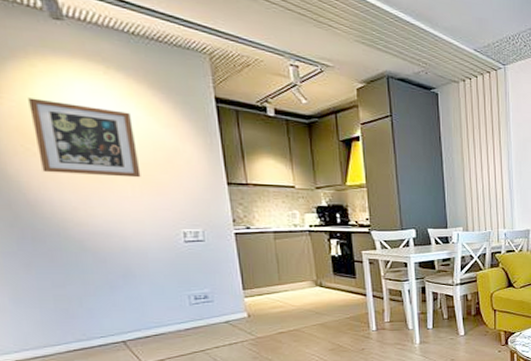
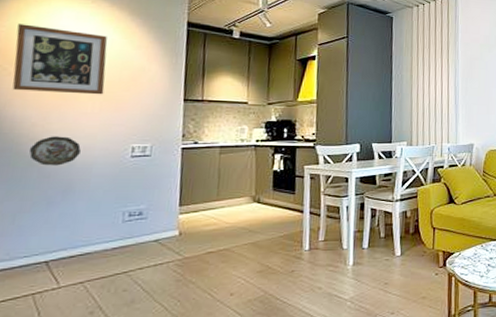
decorative plate: none [77,221,131,251] -> present [28,136,81,166]

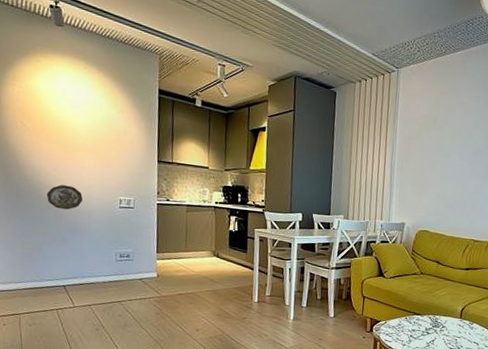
wall art: present [12,24,108,95] -> none [30,85,97,152]

